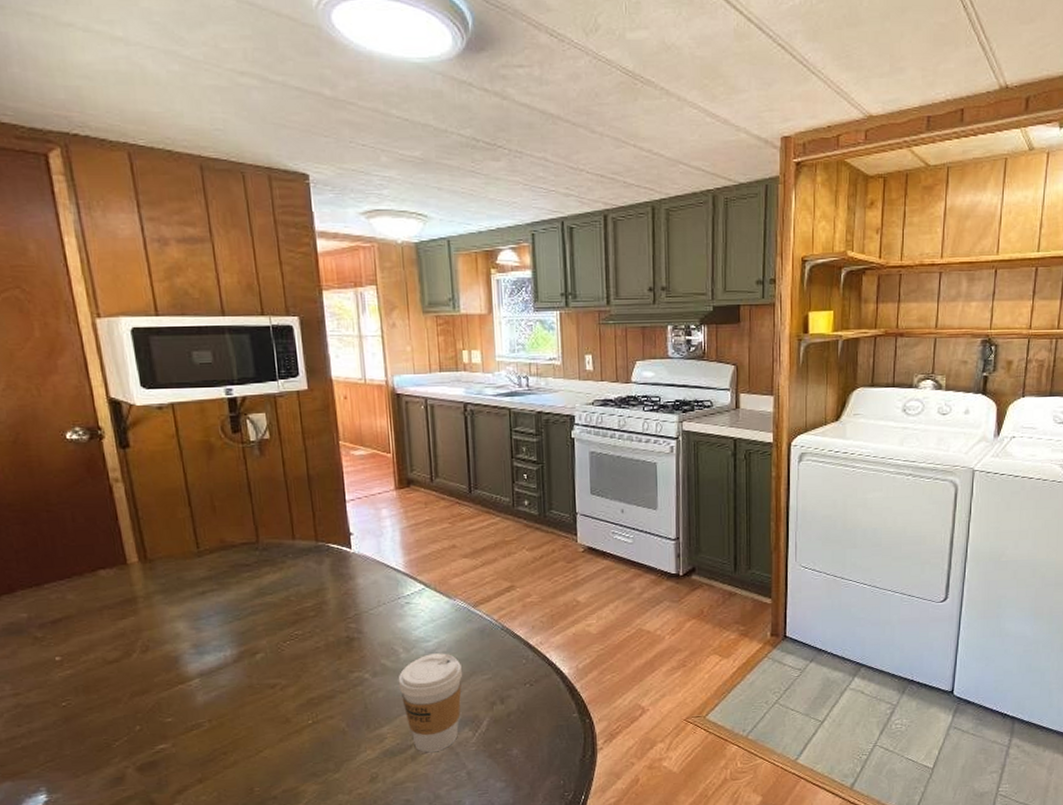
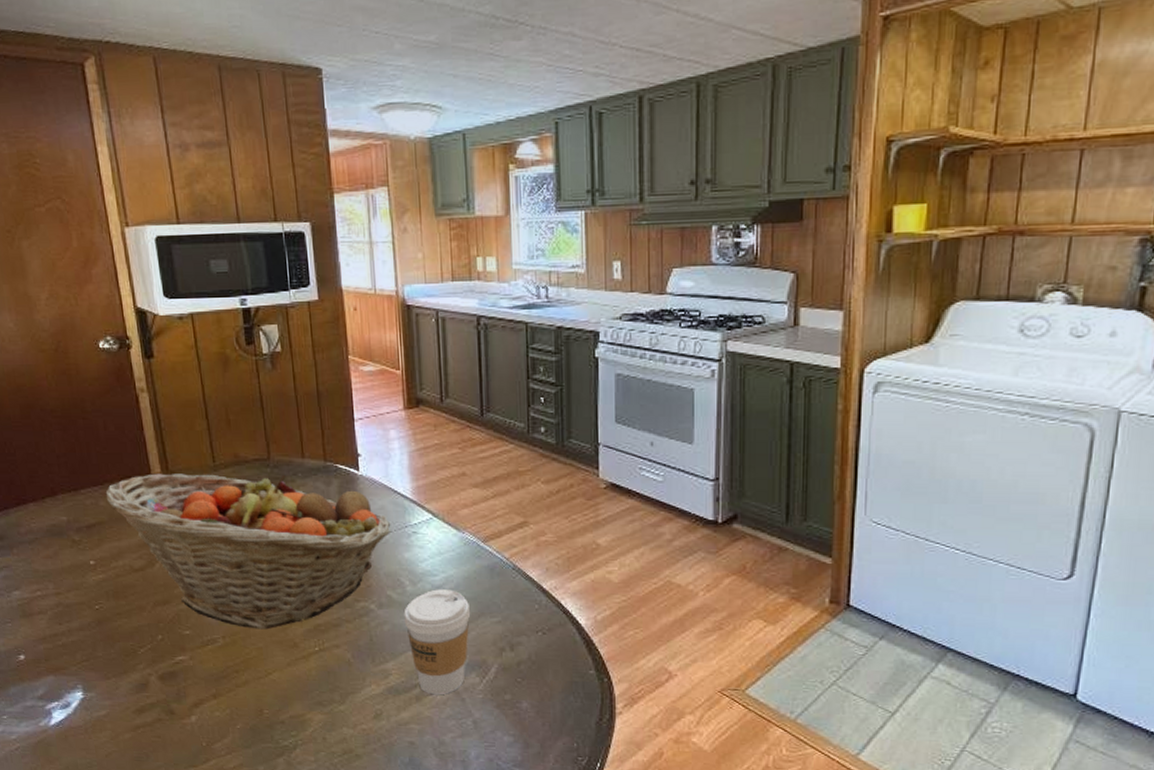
fruit basket: none [74,556,384,709] -> present [105,473,391,630]

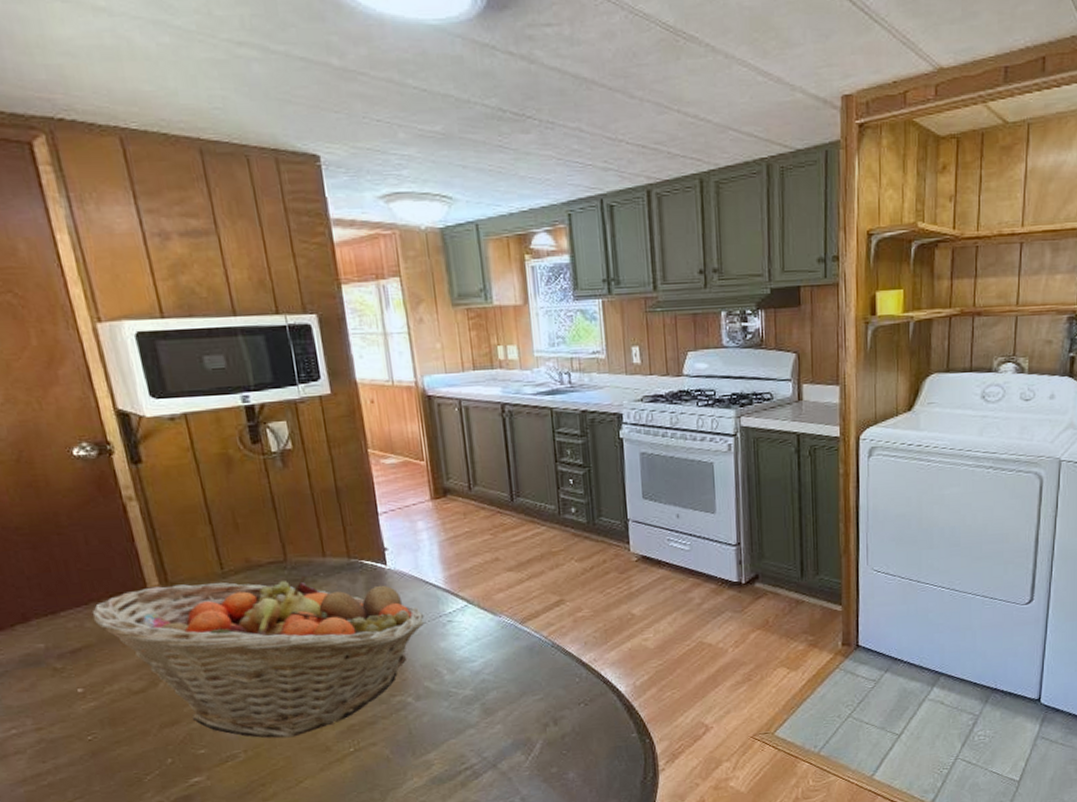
coffee cup: present [403,589,471,694] -> none [443,673,513,778]

